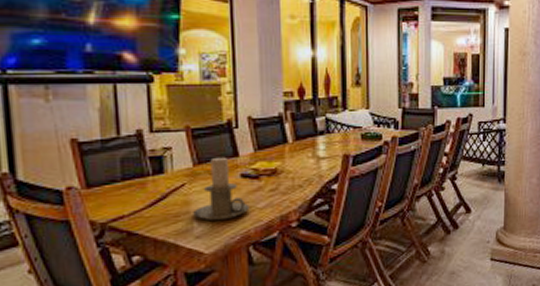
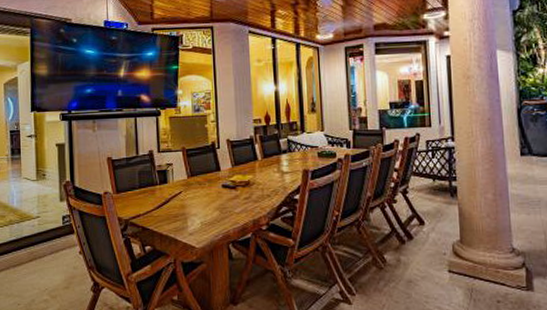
candle holder: present [193,157,250,221] -> none [188,171,229,222]

